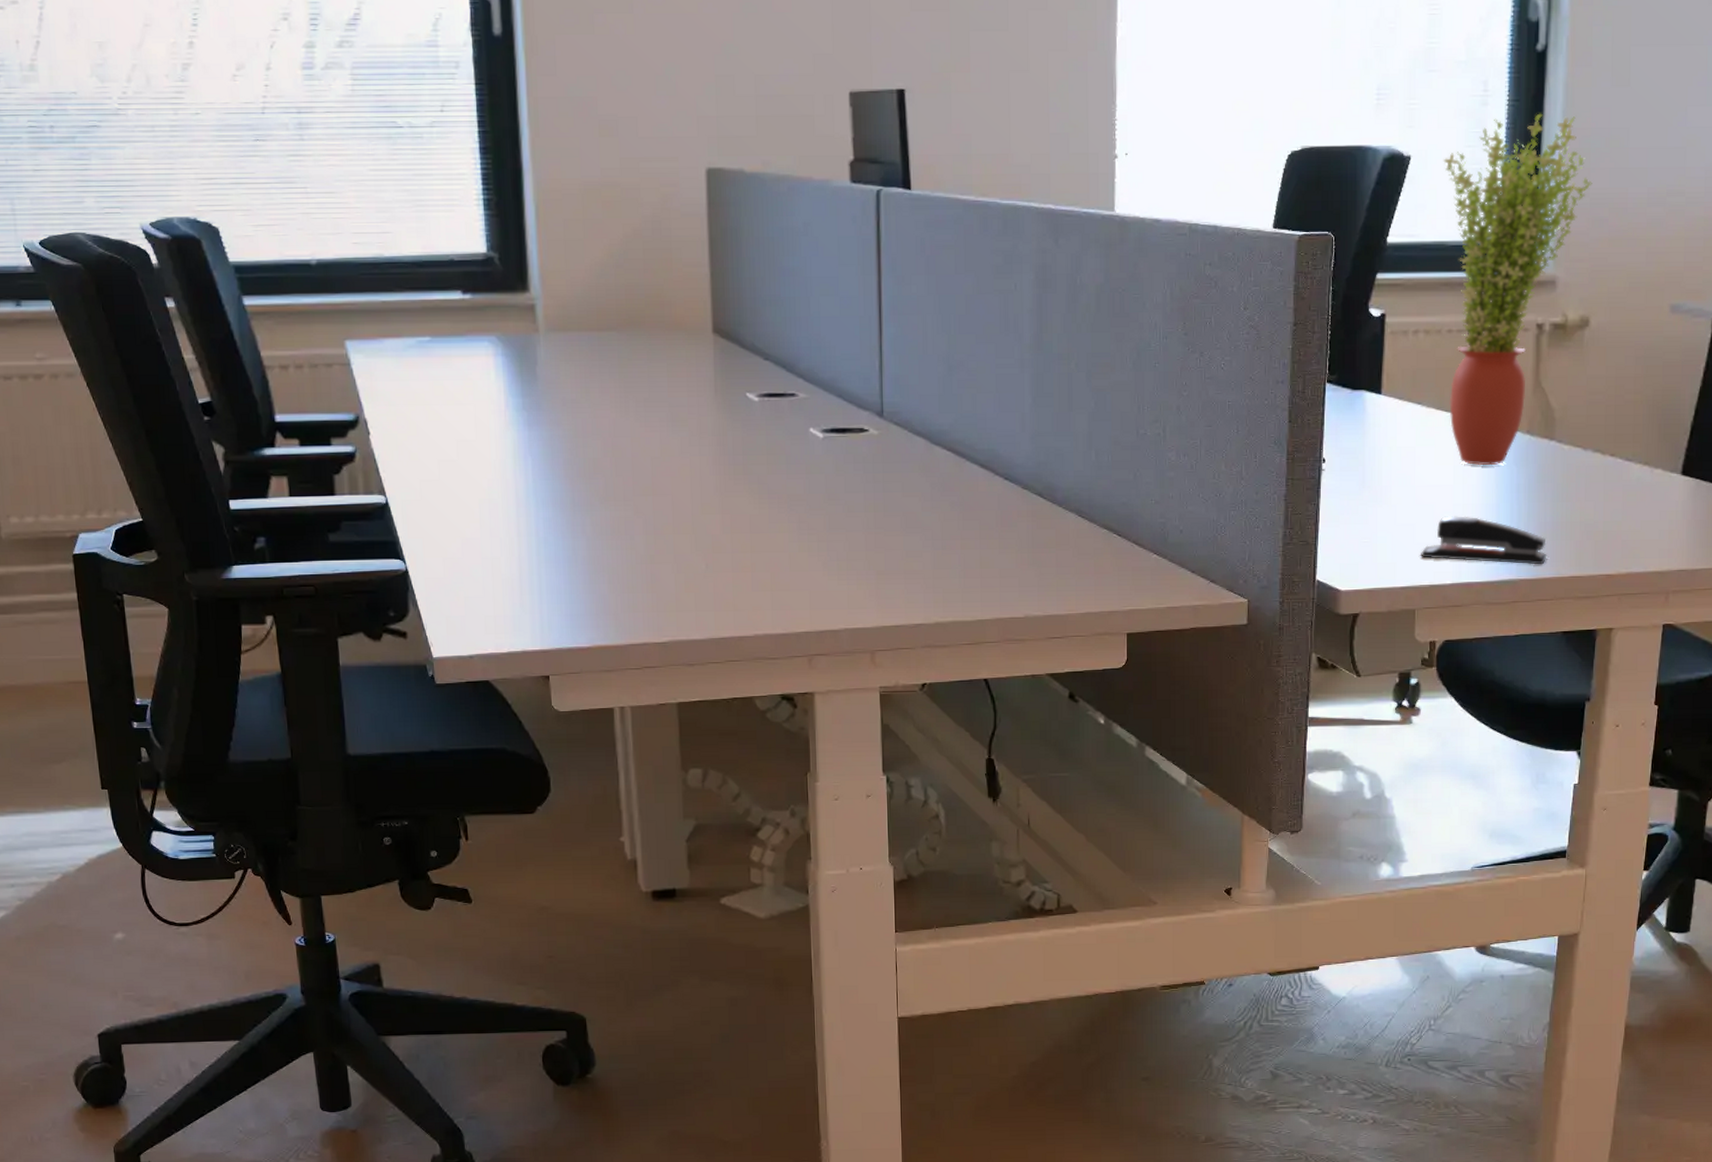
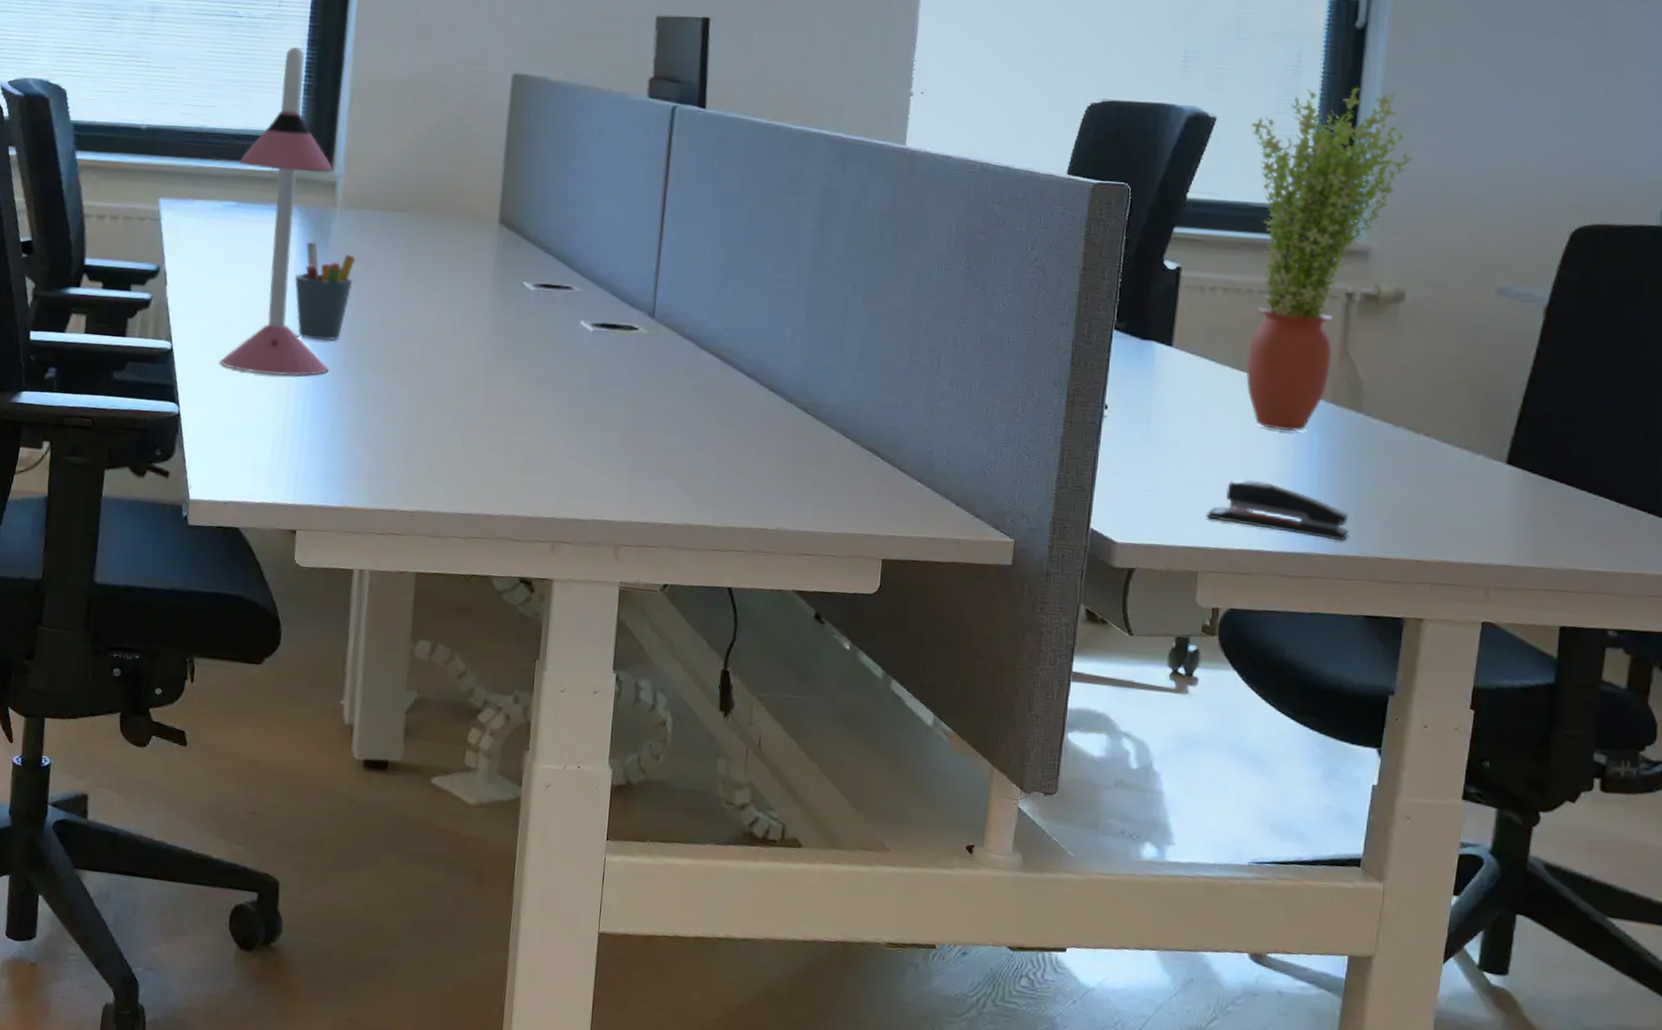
desk lamp: none [426,156,557,519] -> present [219,46,332,377]
pen holder: none [506,372,569,477] -> present [294,242,356,341]

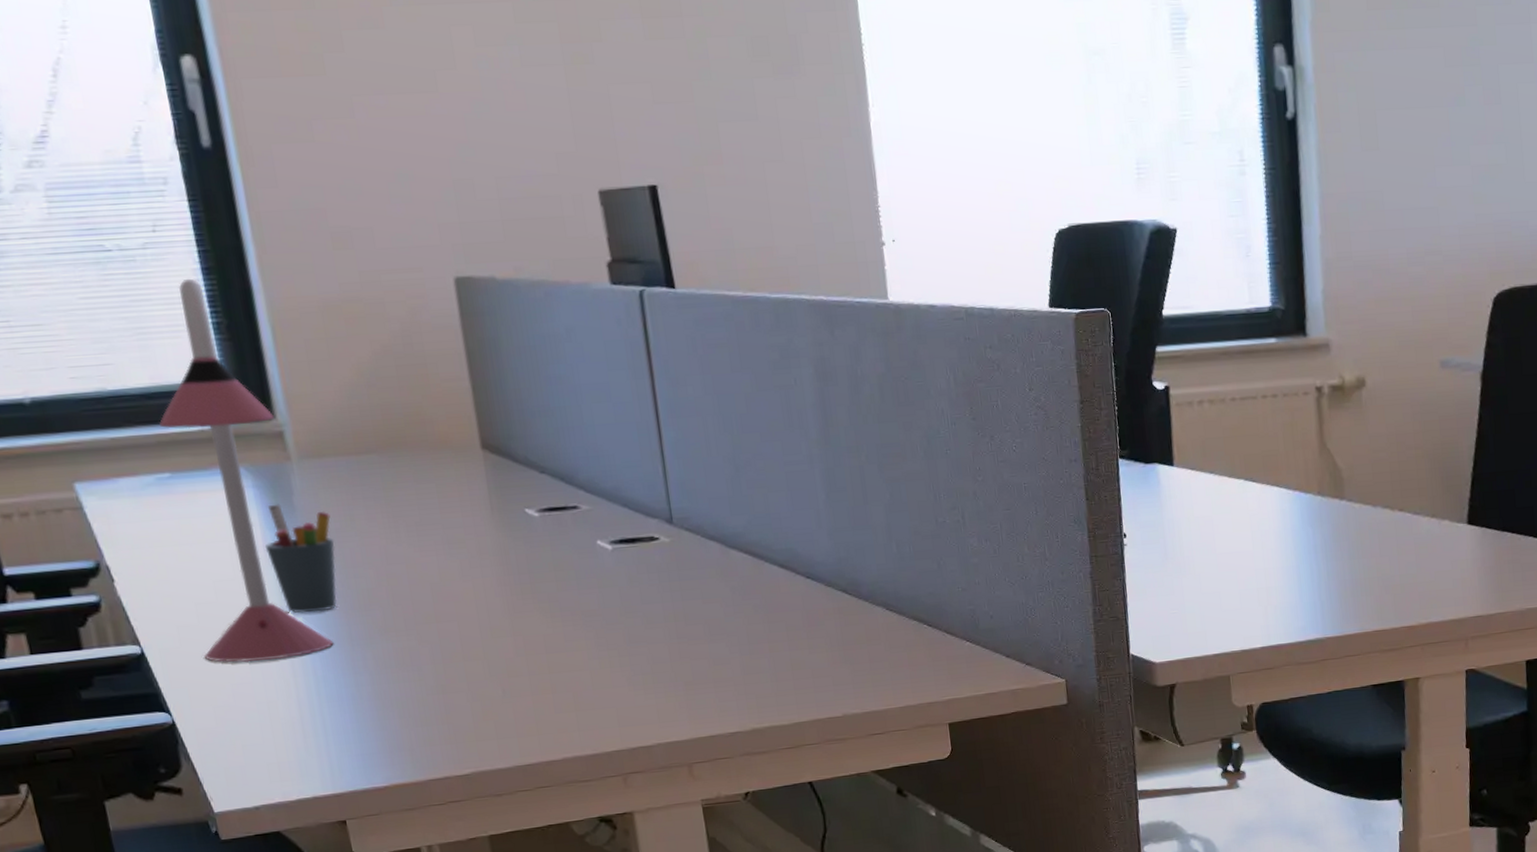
stapler: present [1207,478,1349,542] -> none [1229,580,1350,625]
potted plant: present [1245,87,1412,431] -> none [1208,180,1354,530]

